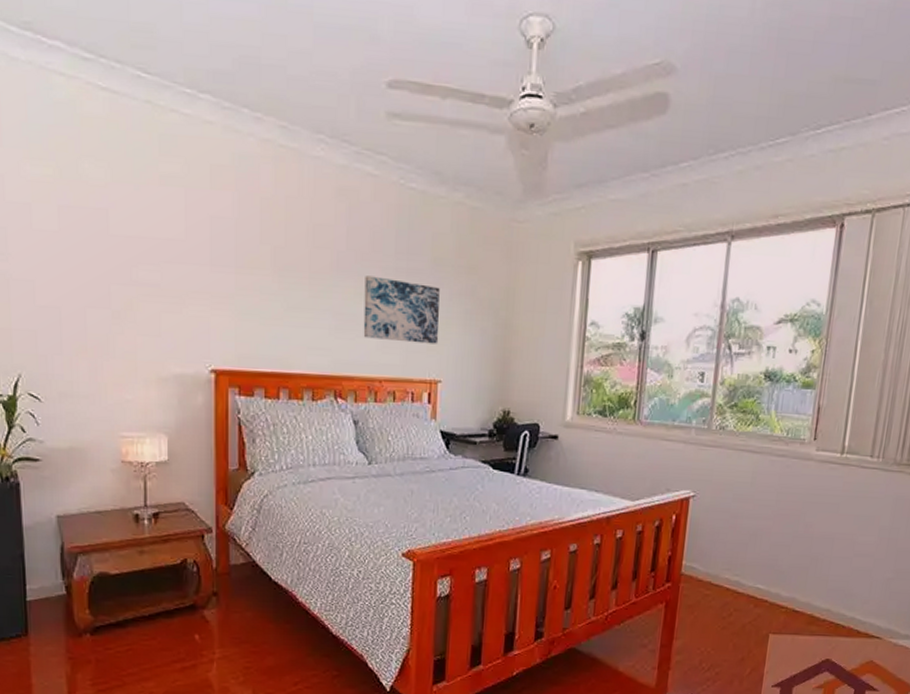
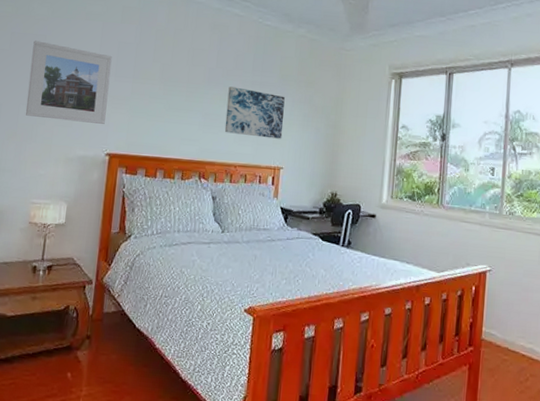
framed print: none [91,217,204,331] -> present [25,40,112,124]

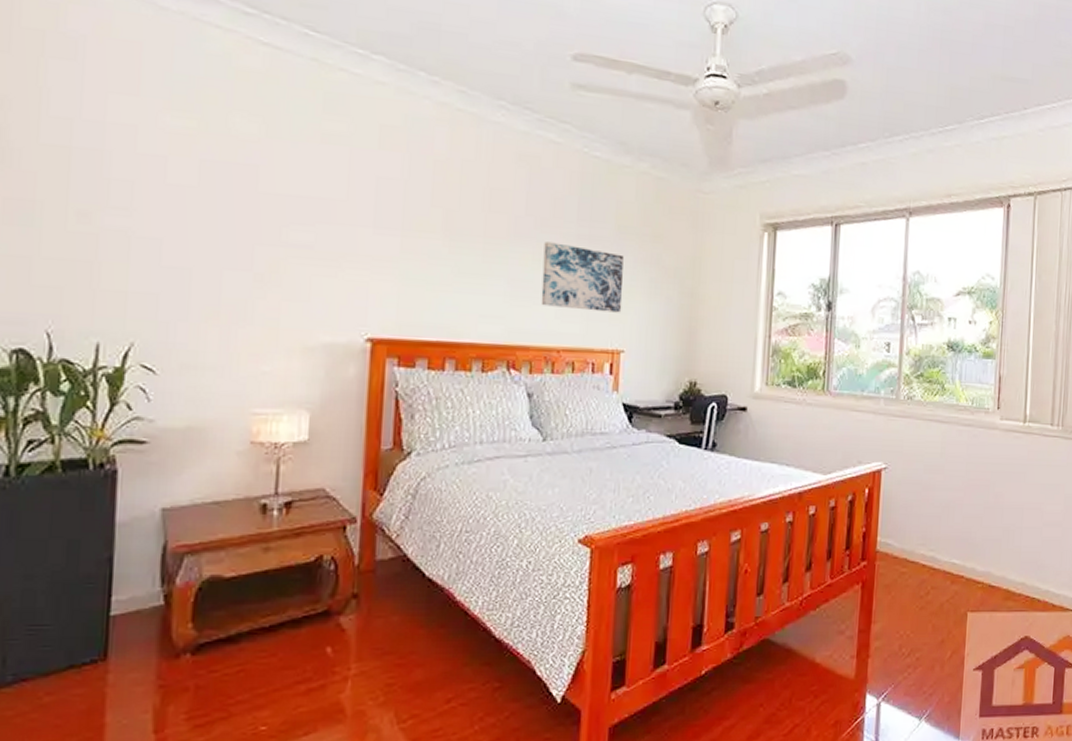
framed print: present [25,40,112,124] -> none [232,173,368,297]

